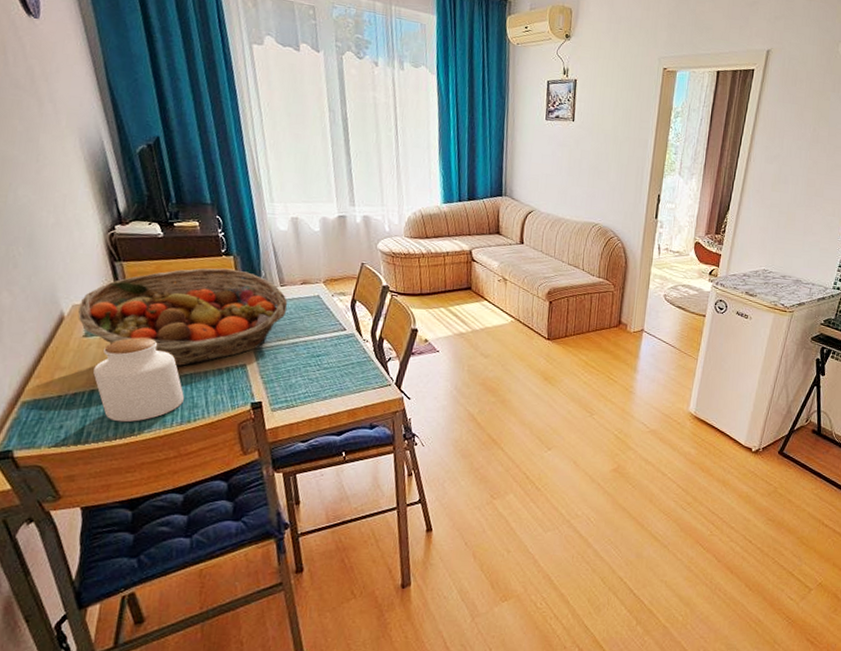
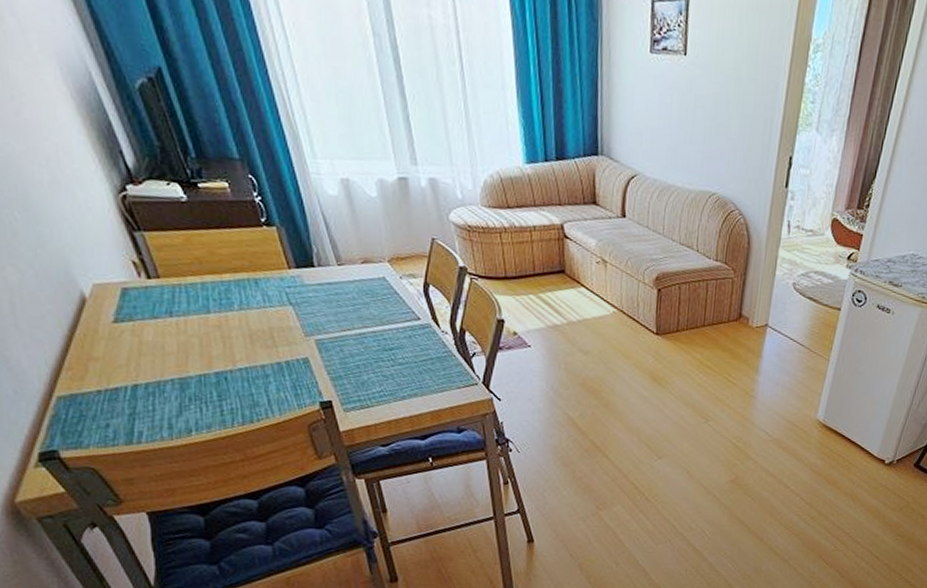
fruit basket: present [78,268,288,367] -> none [101,241,349,359]
jar: present [93,337,185,423] -> none [133,324,243,422]

